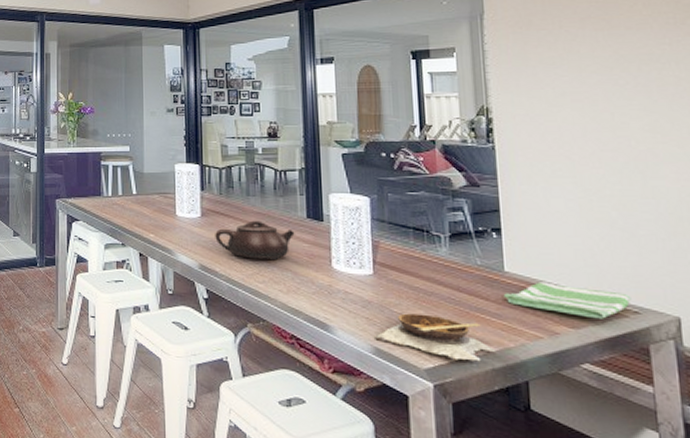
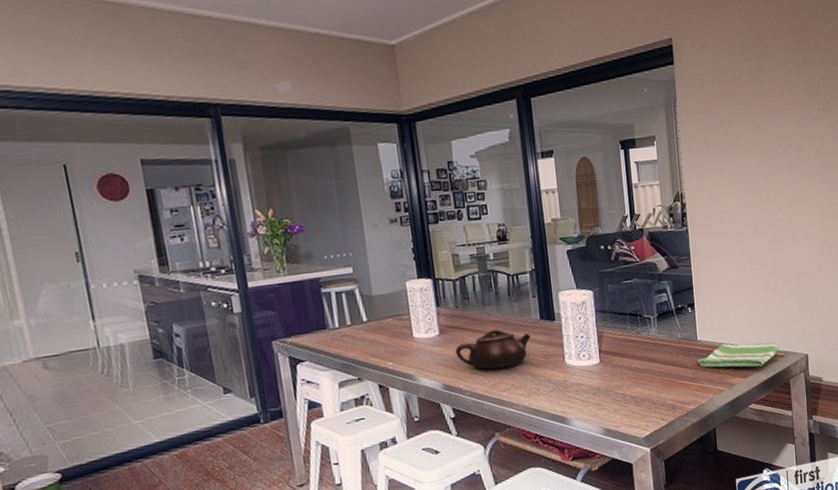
soup bowl: present [375,313,496,362] -> none [604,389,694,425]

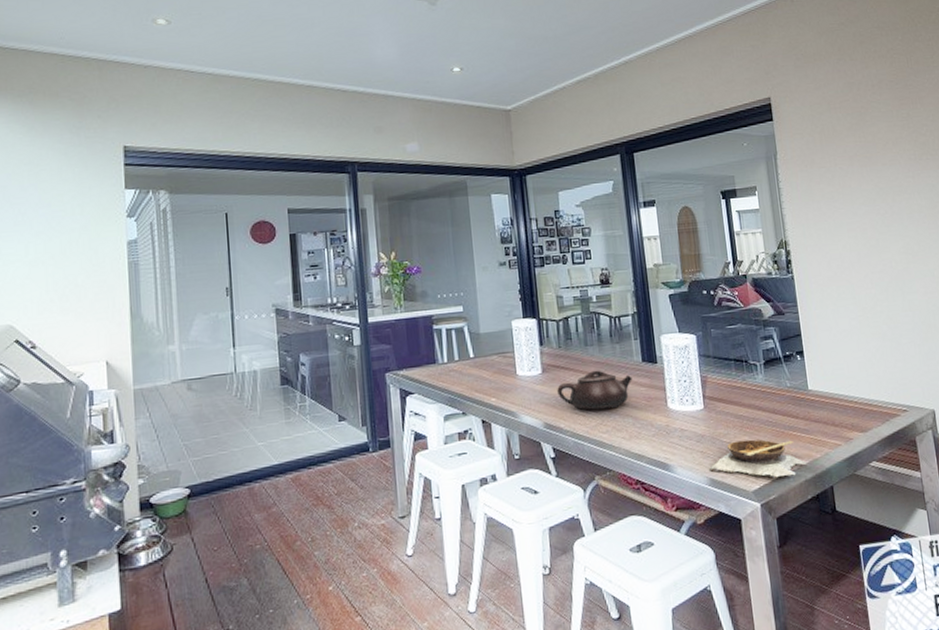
soup bowl: none [604,389,694,425] -> present [709,439,807,479]
dish towel: present [697,342,779,368] -> none [809,394,901,421]

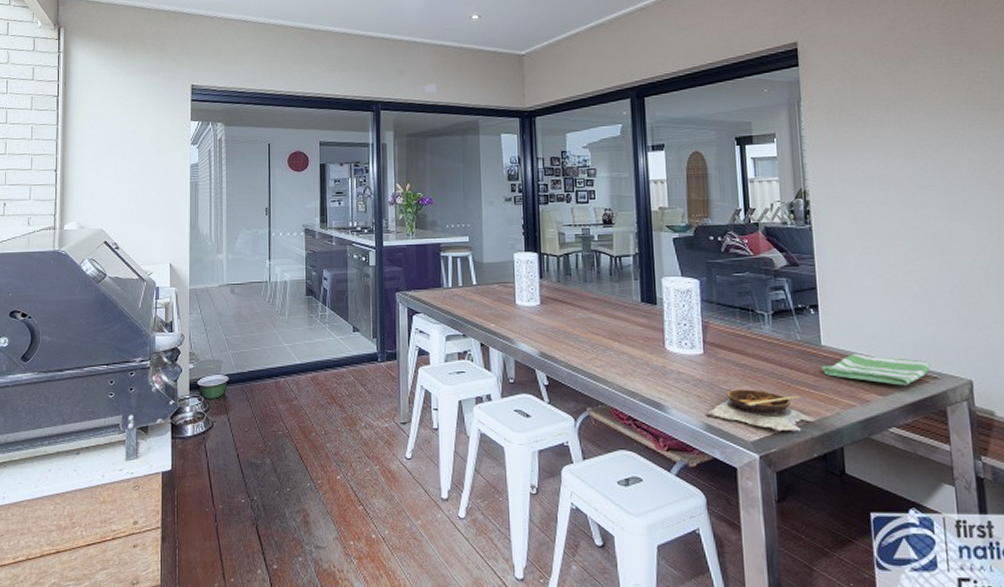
teapot: present [557,370,633,410] -> none [554,306,630,345]
dish towel: none [809,394,901,421] -> present [820,353,931,386]

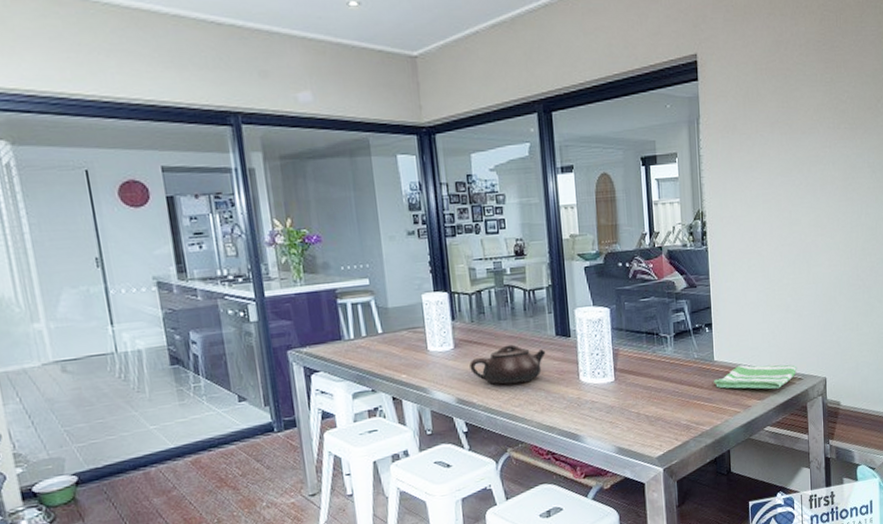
teapot: none [554,306,630,345] -> present [469,344,546,385]
soup bowl: present [706,389,815,432] -> none [617,409,708,445]

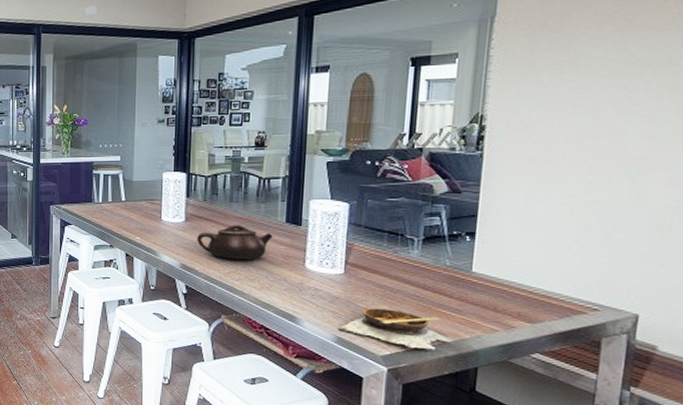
soup bowl: none [617,409,708,445] -> present [338,308,452,350]
dish towel: present [713,365,797,390] -> none [466,281,594,315]

